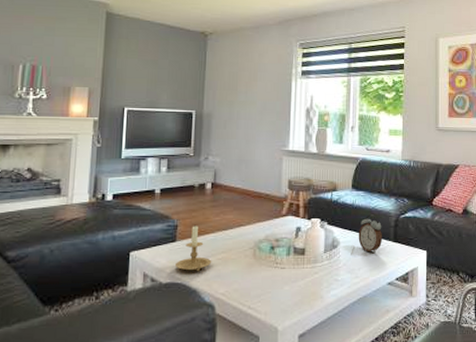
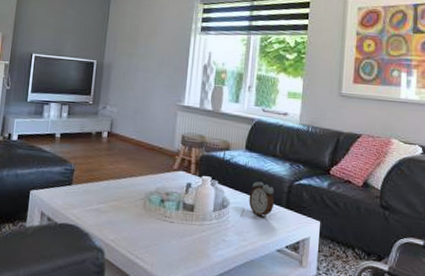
candle holder: present [176,224,212,272] -> none [70,170,104,216]

